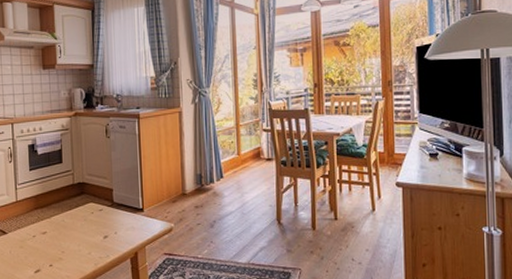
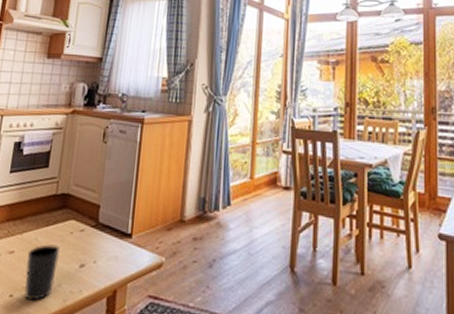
cup: none [58,224,86,267] -> present [24,244,60,301]

